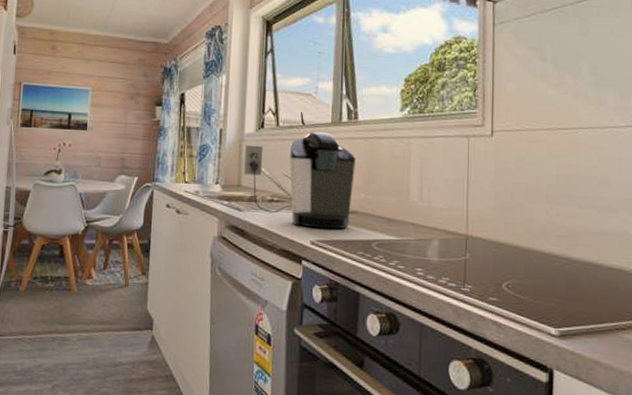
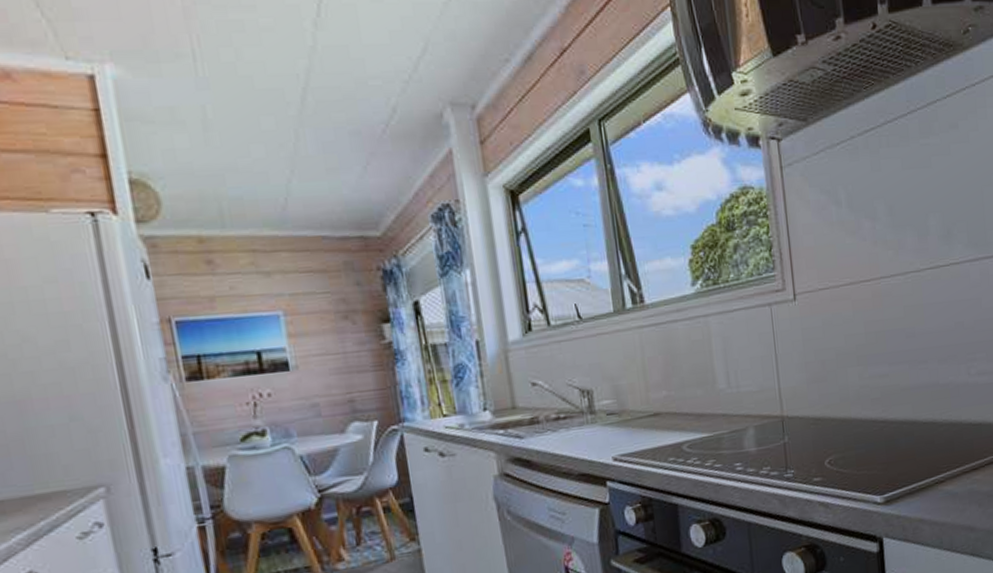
coffee maker: present [244,132,356,230] -> none [513,325,654,443]

